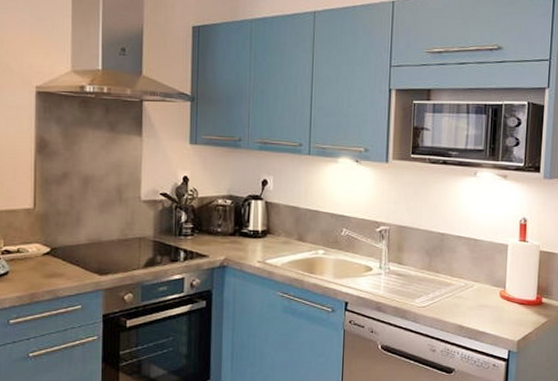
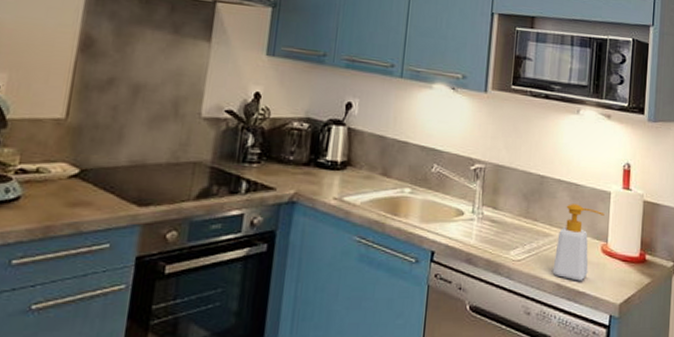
soap bottle: none [454,257,502,323] -> present [552,204,605,281]

